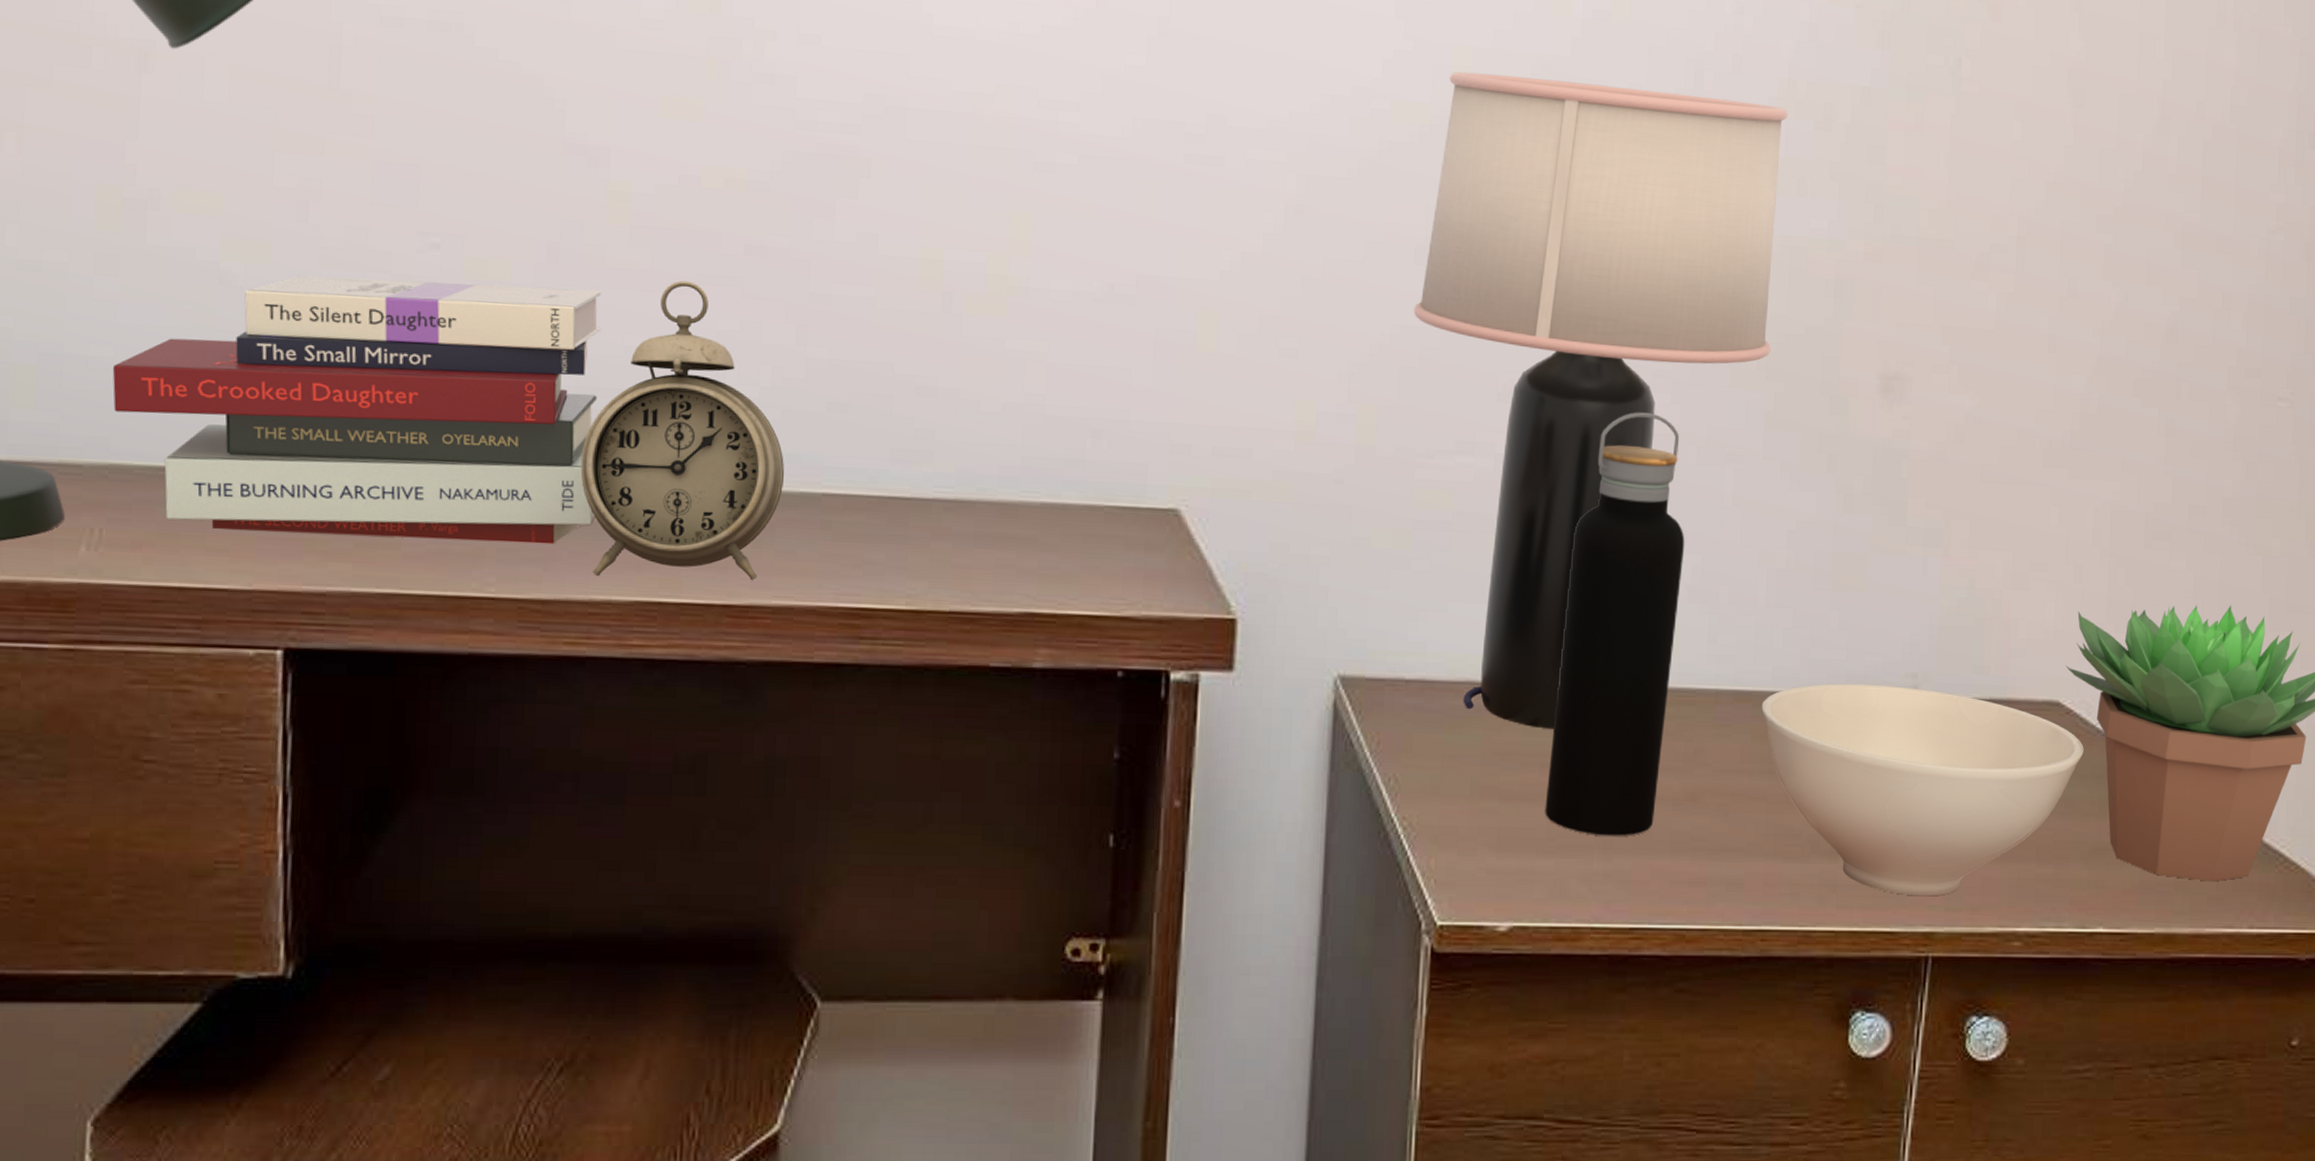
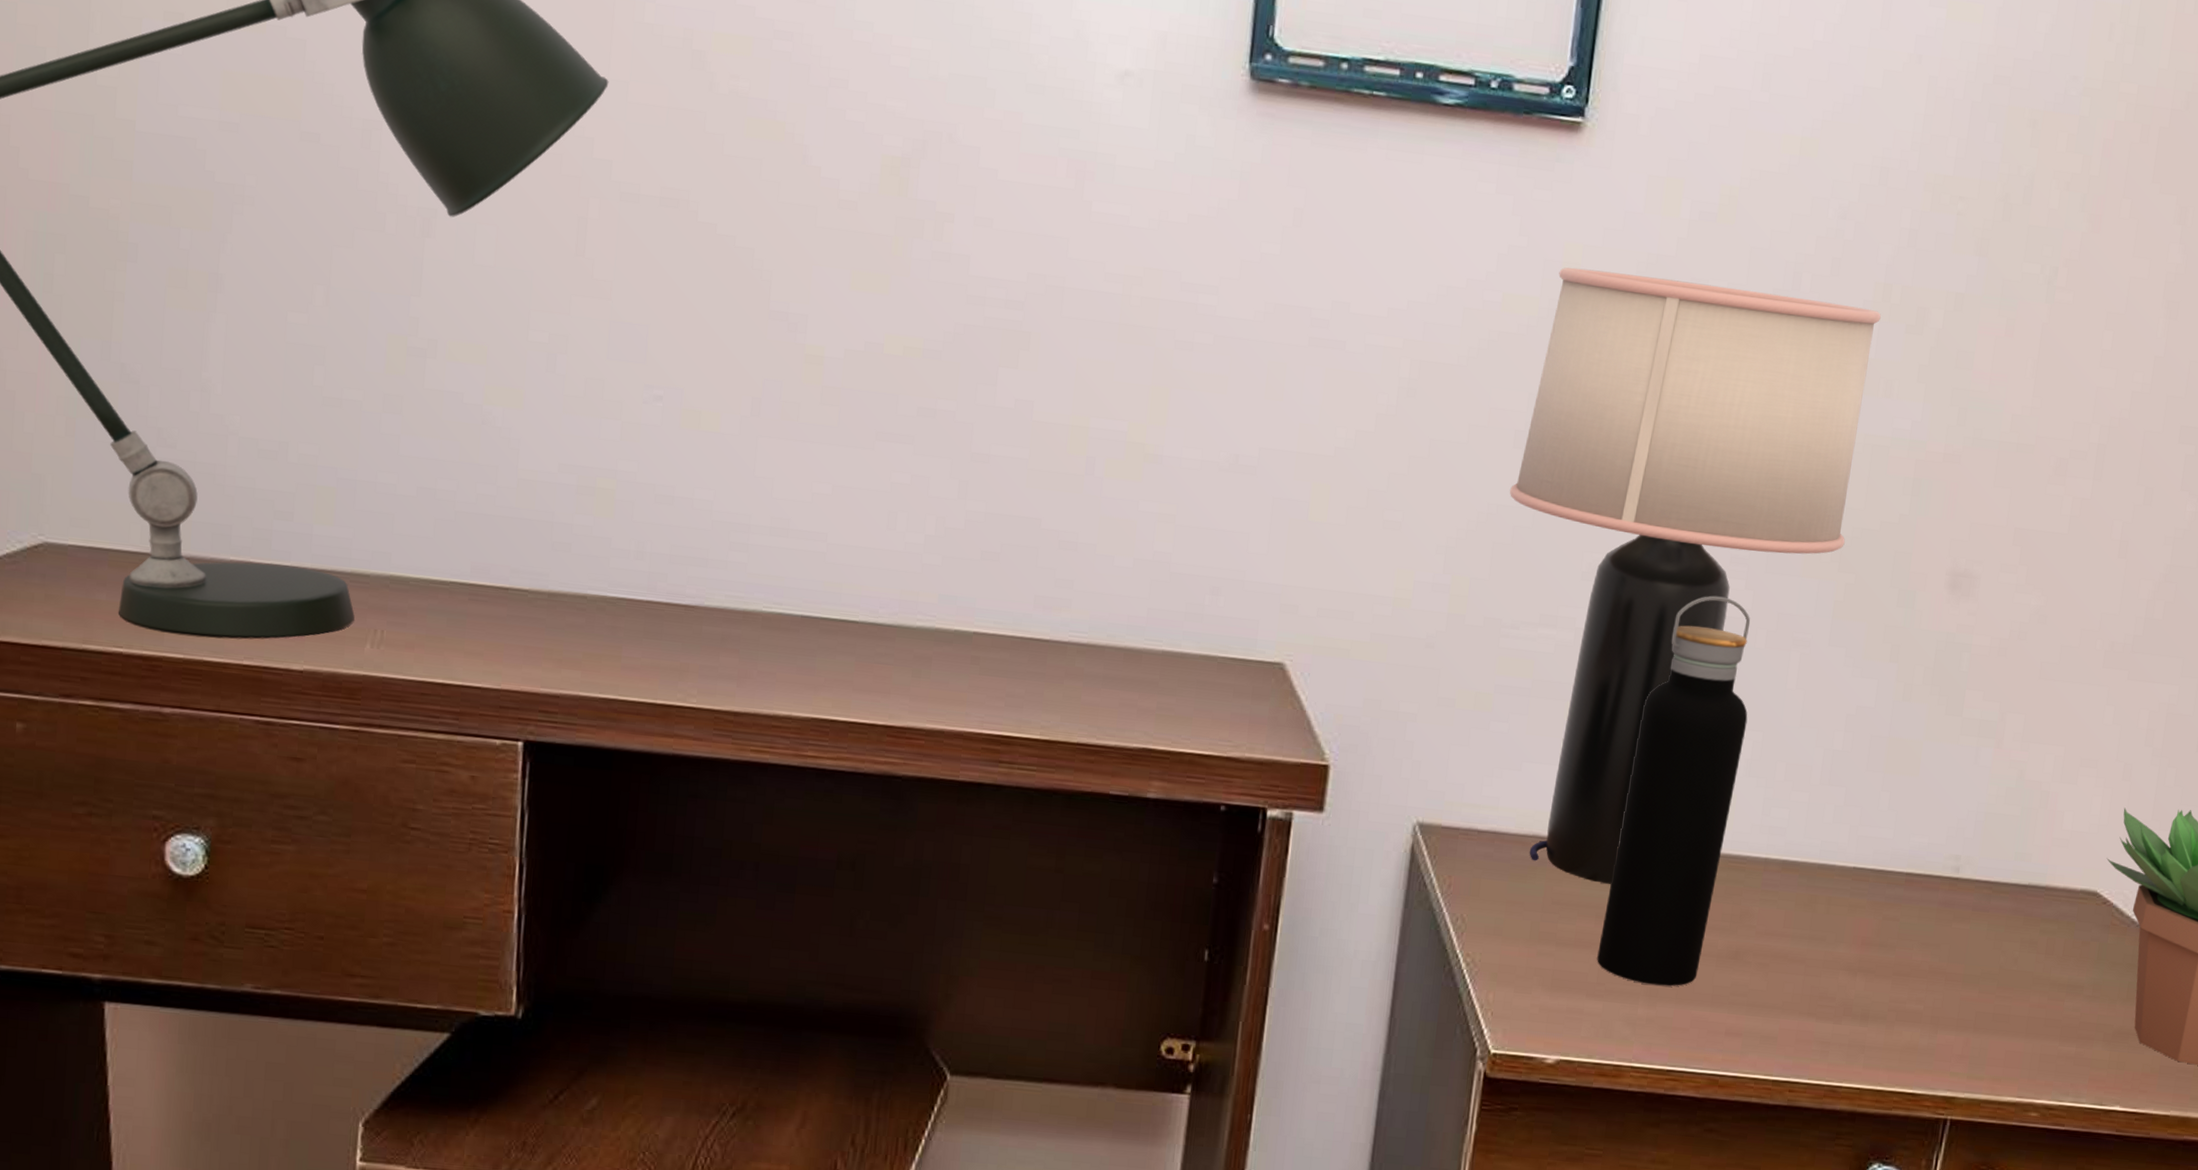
books: present [112,276,602,544] -> none [395,419,795,664]
alarm clock: present [580,281,785,580] -> none [770,437,943,705]
bowl: present [1761,683,2084,897] -> none [1807,860,2118,1064]

